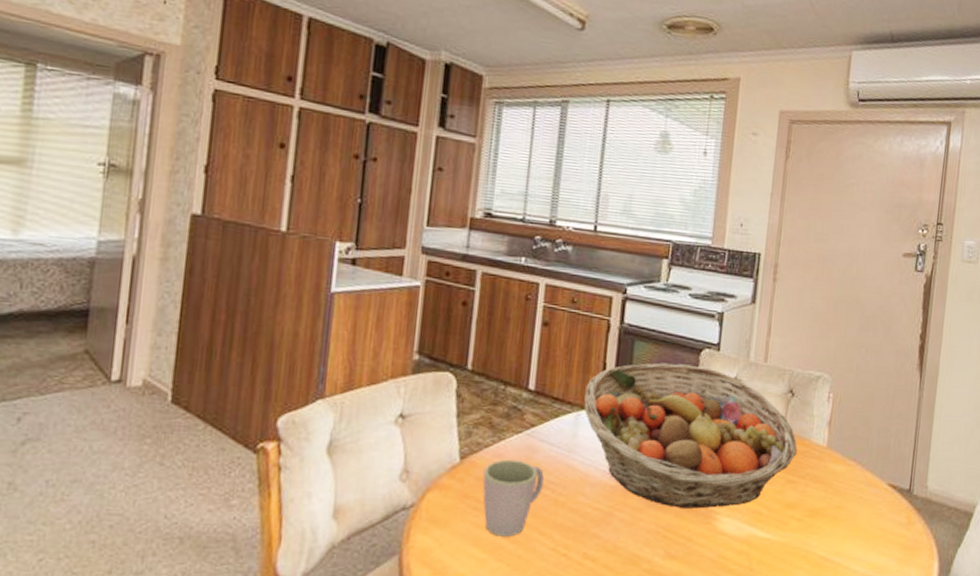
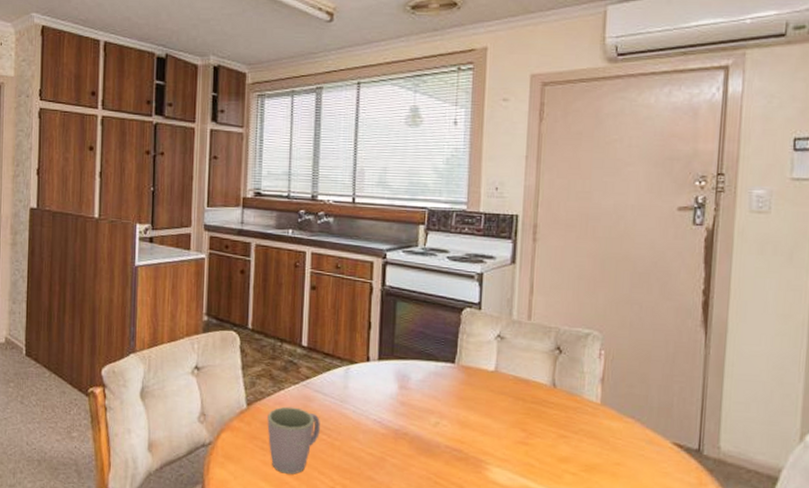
fruit basket: present [584,362,798,509] -> none [352,321,568,458]

